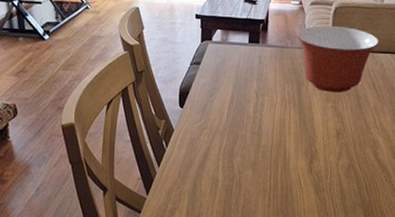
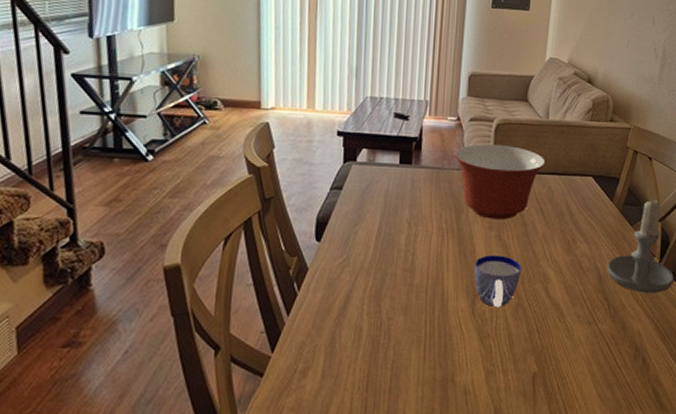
cup: none [312,123,354,167] -> present [474,255,521,308]

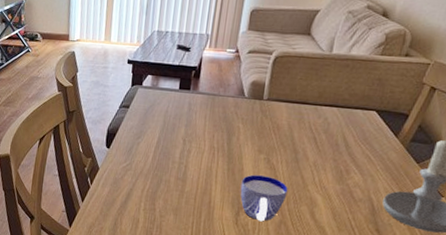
mixing bowl: present [454,144,546,219] -> none [230,74,324,145]

